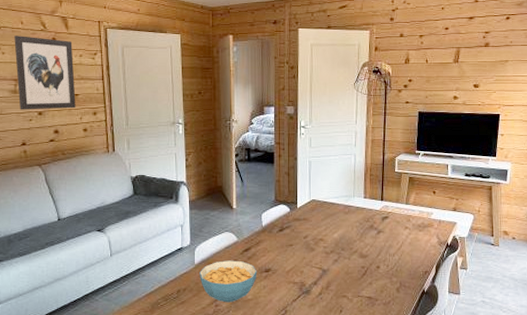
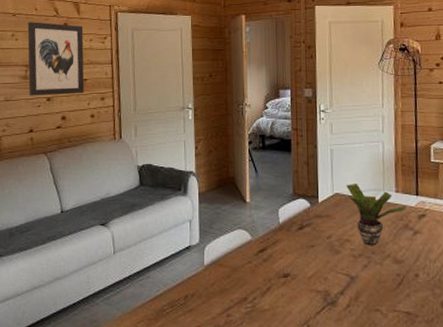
cereal bowl: present [199,260,257,303] -> none [209,262,274,313]
potted plant: none [322,191,372,244] -> present [346,184,406,246]

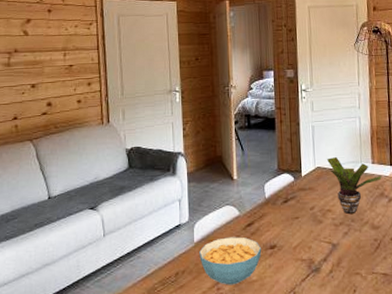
wall art: present [27,22,85,96] -> none [9,8,70,83]
cereal bowl: none [209,262,274,313] -> present [199,237,262,285]

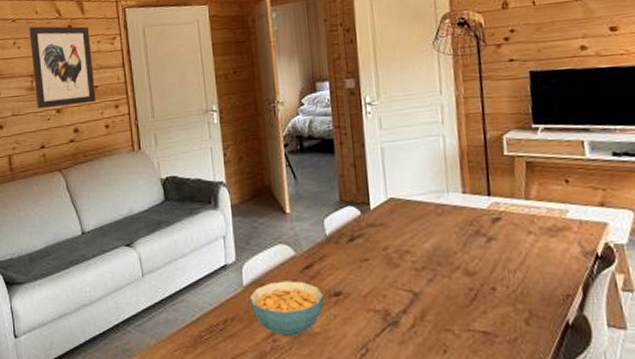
wall art: none [9,8,70,83] -> present [29,26,96,109]
potted plant: present [327,157,382,215] -> none [402,186,477,257]

